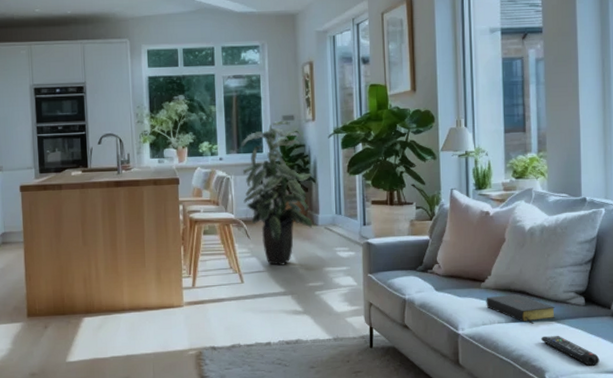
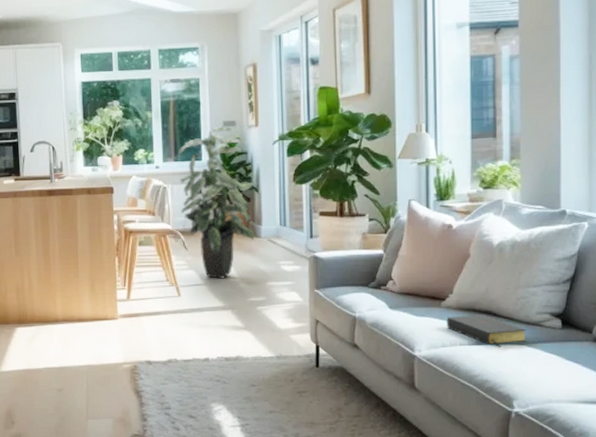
remote control: present [541,335,600,366] -> none [509,360,578,395]

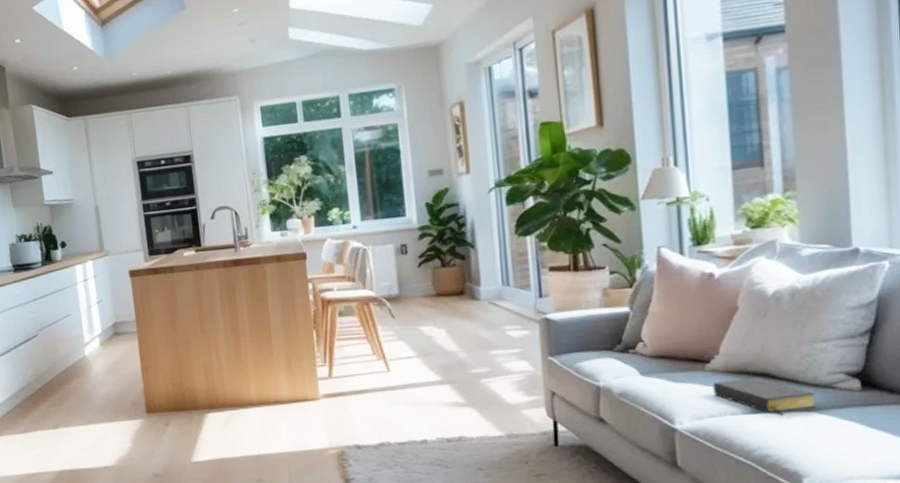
indoor plant: present [178,127,255,279] -> none [378,176,473,350]

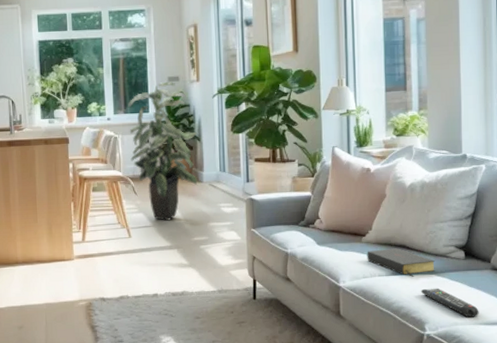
indoor plant: none [378,176,473,350] -> present [128,82,198,221]
remote control: none [795,429,886,470] -> present [421,288,479,318]

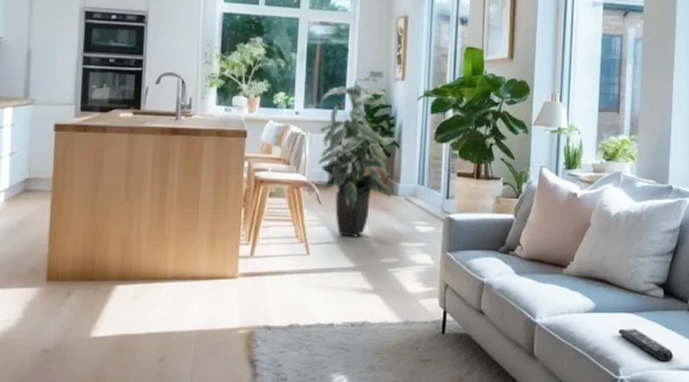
bible: present [367,248,435,277] -> none [566,283,634,315]

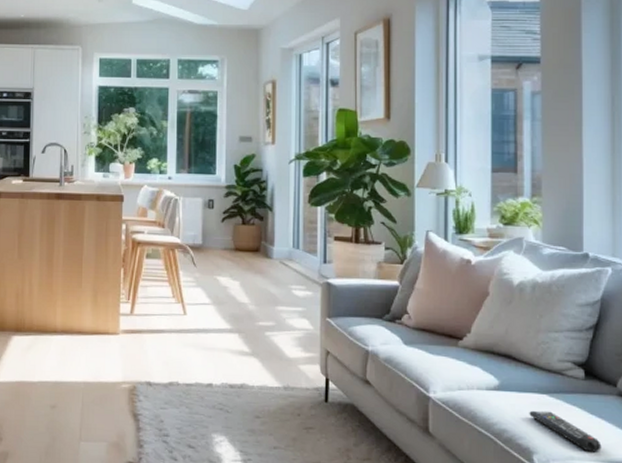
indoor plant: present [318,77,396,237] -> none [191,142,269,300]

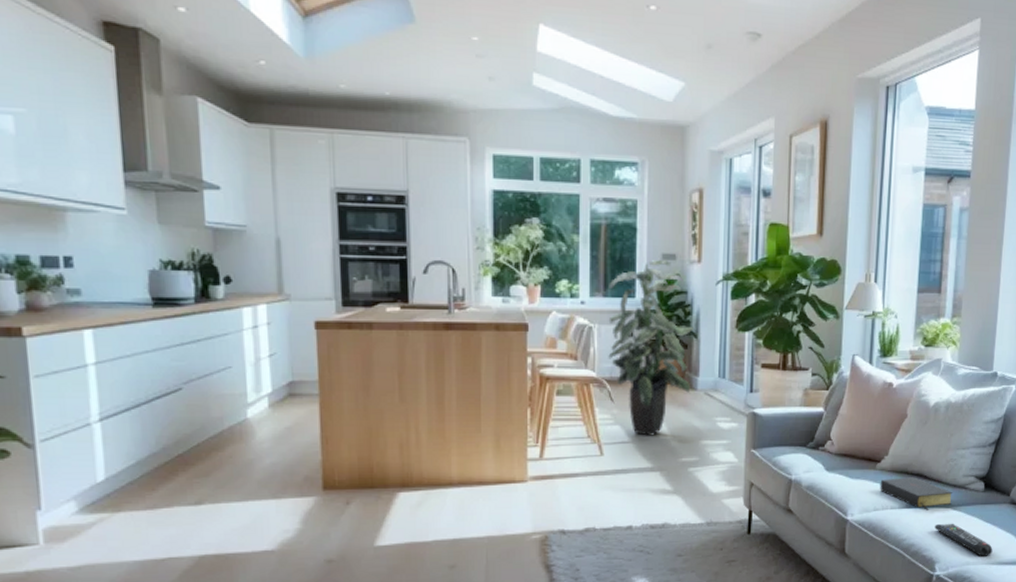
indoor plant: none [191,142,269,300] -> present [608,260,694,436]
bible: none [463,357,547,395] -> present [880,477,952,510]

